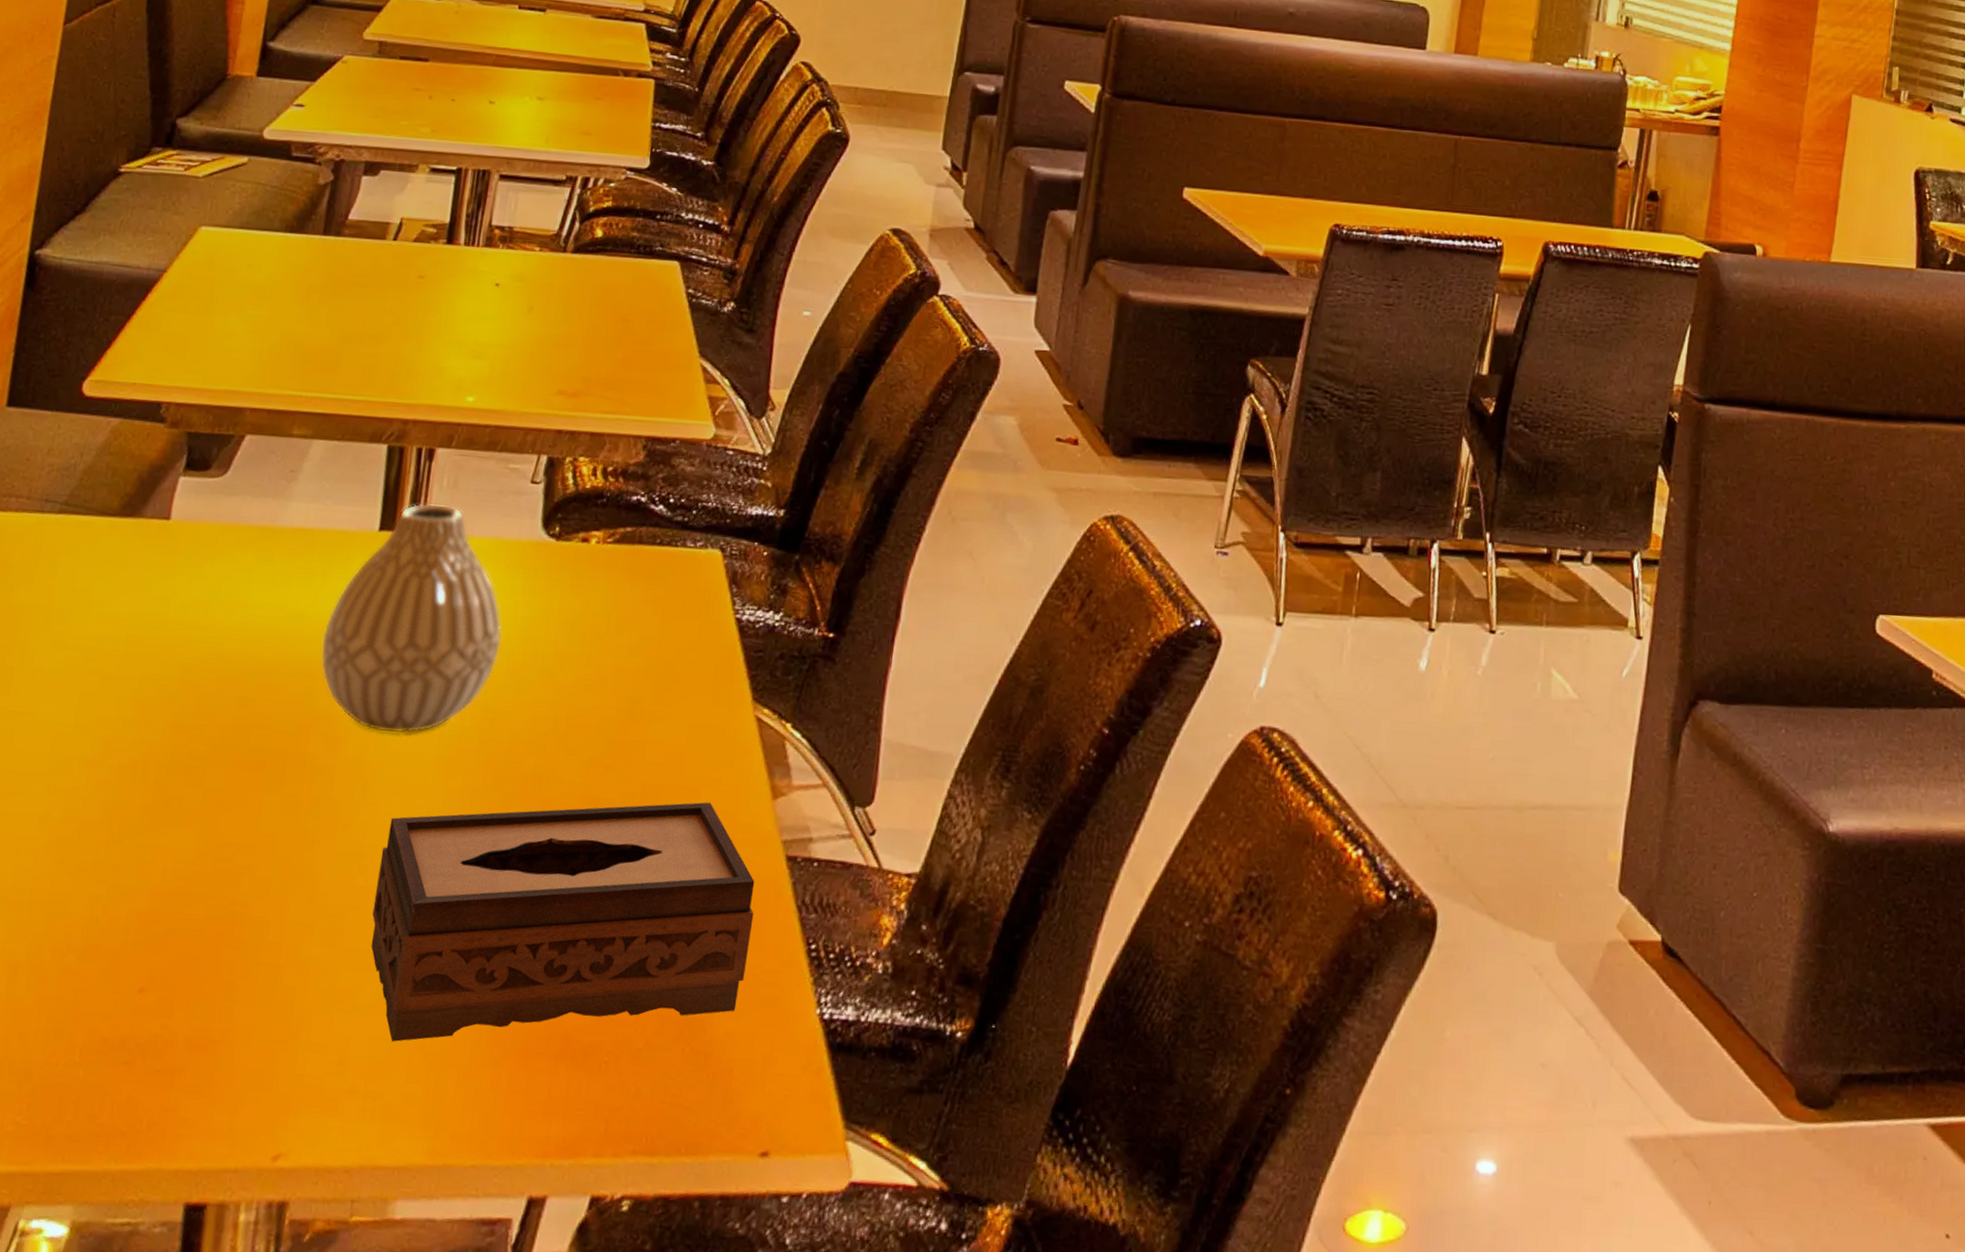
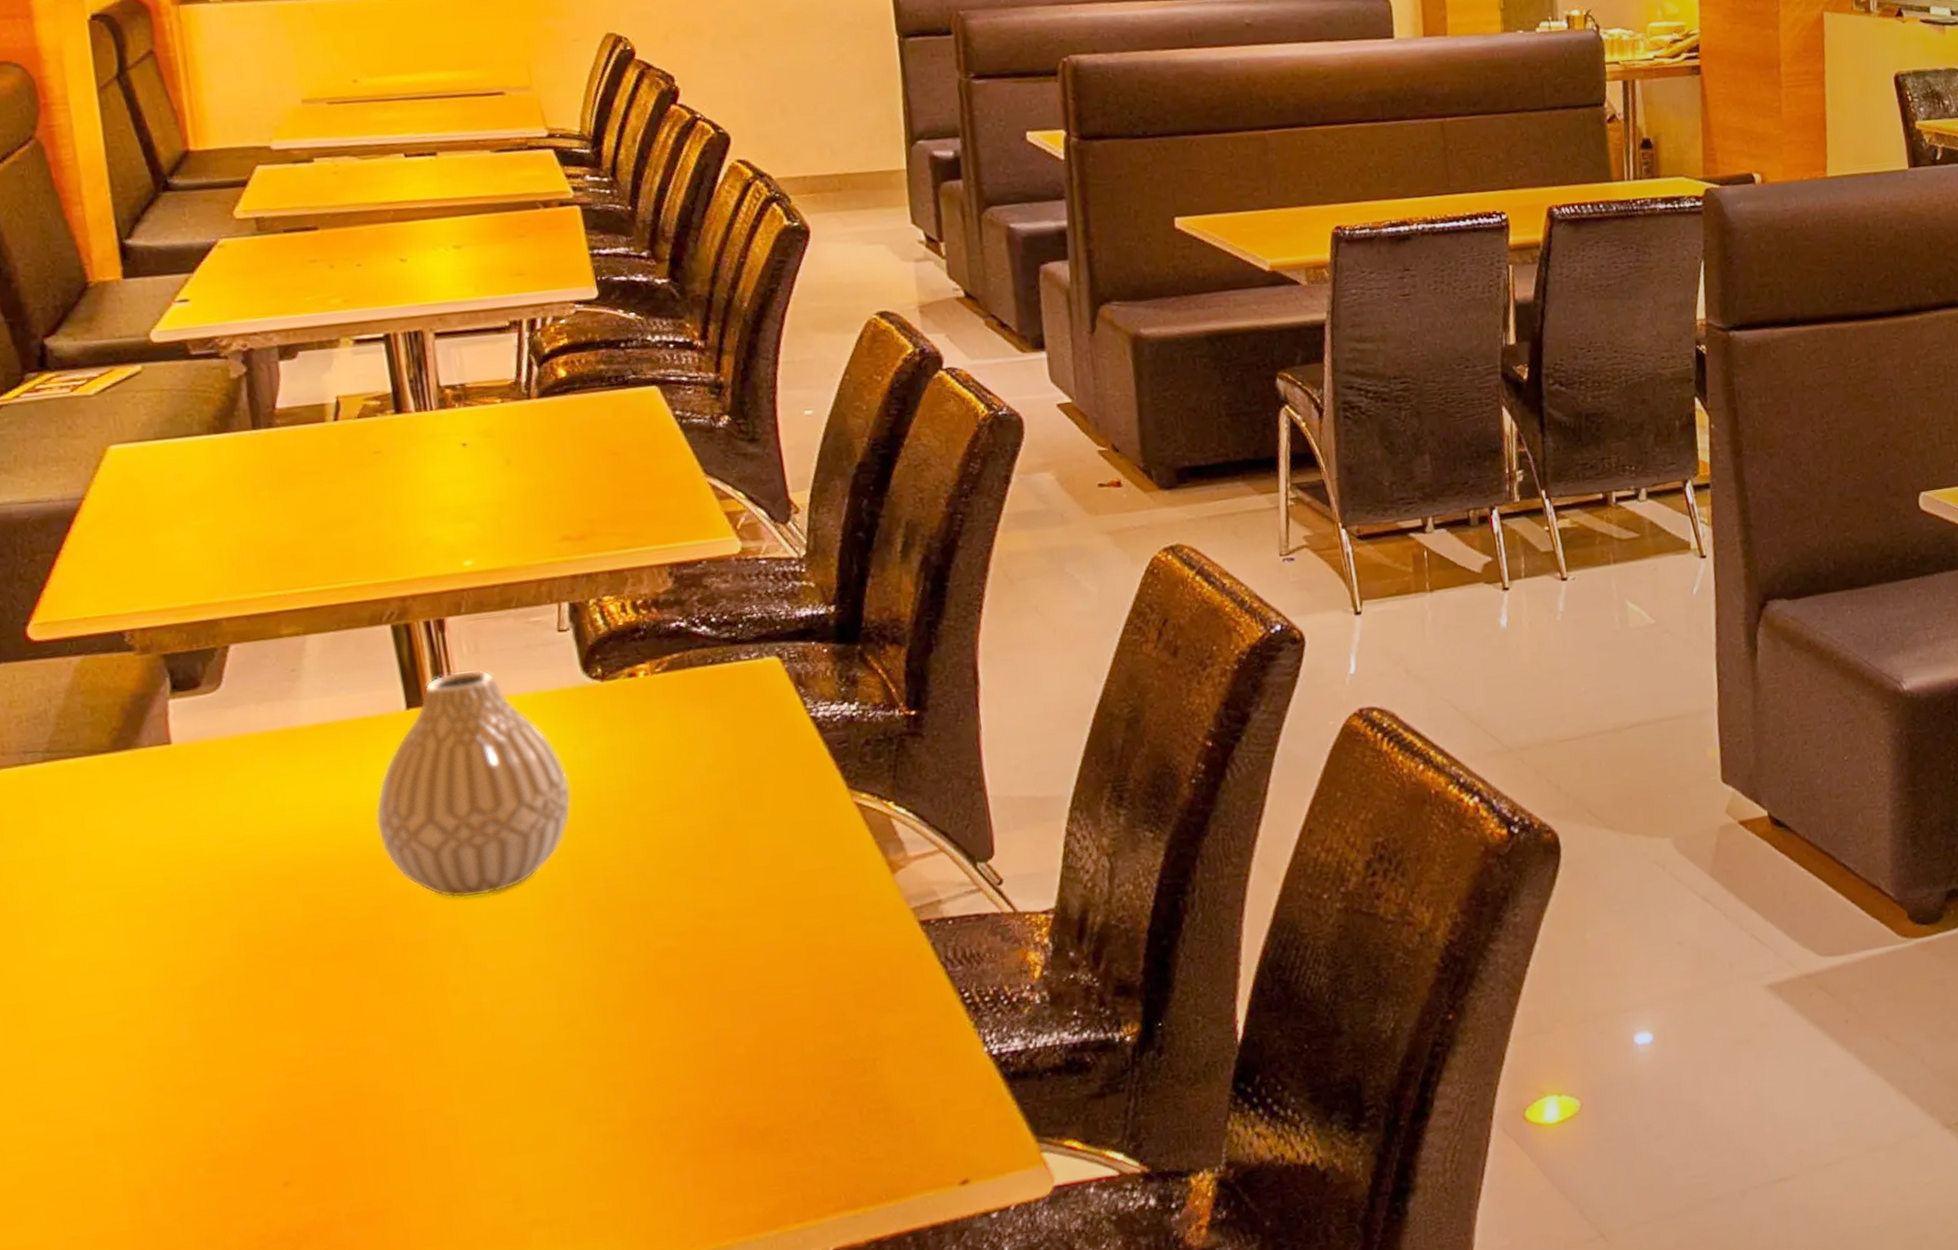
tissue box: present [371,802,755,1042] -> none [501,889,906,1170]

